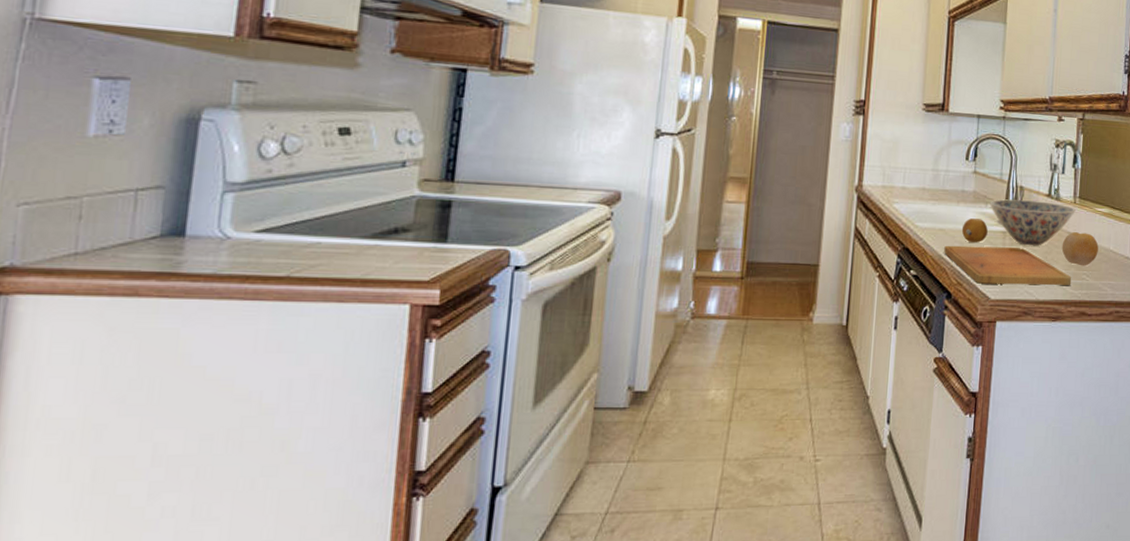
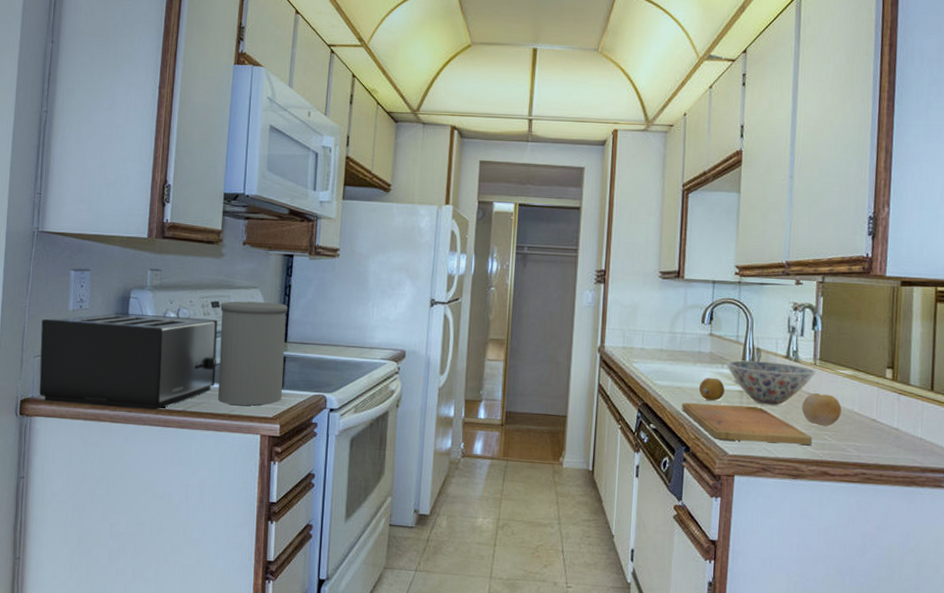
toaster: none [25,140,348,278] -> present [39,312,218,411]
canister: none [344,127,457,267] -> present [218,301,288,406]

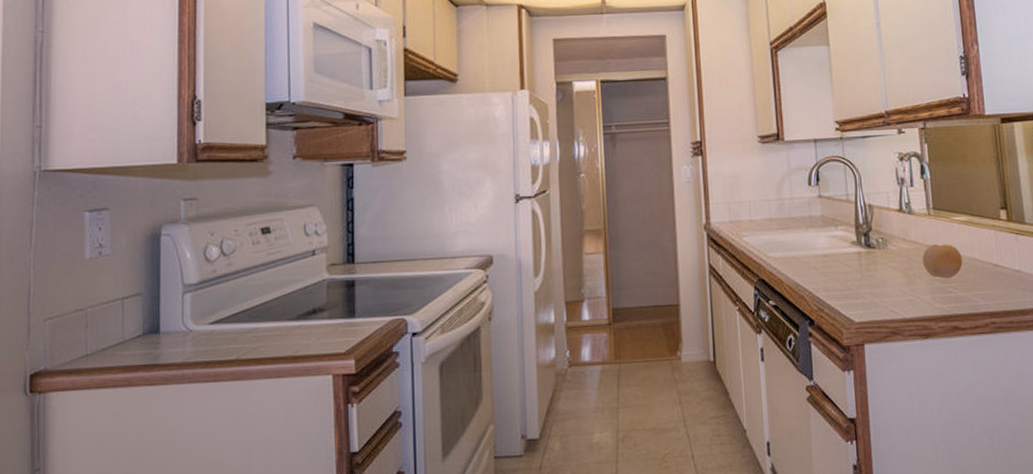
toaster: present [39,312,218,411] -> none [51,248,273,373]
canister: present [218,301,288,406] -> none [272,220,355,345]
cutting board: present [682,402,813,445] -> none [800,267,939,308]
fruit: present [698,378,725,401] -> none [814,242,842,267]
bowl: present [726,360,816,406] -> none [839,217,931,264]

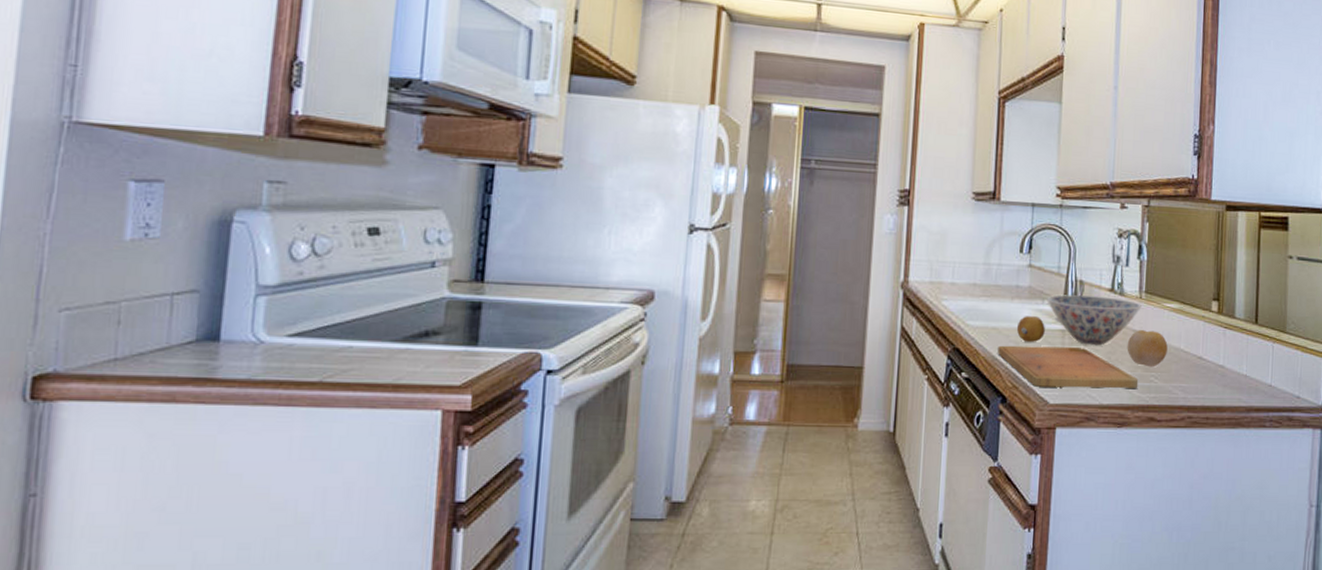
cutting board: none [800,267,939,308] -> present [998,345,1139,389]
fruit: none [814,242,842,267] -> present [1016,316,1045,342]
bowl: none [839,217,931,264] -> present [1046,294,1141,346]

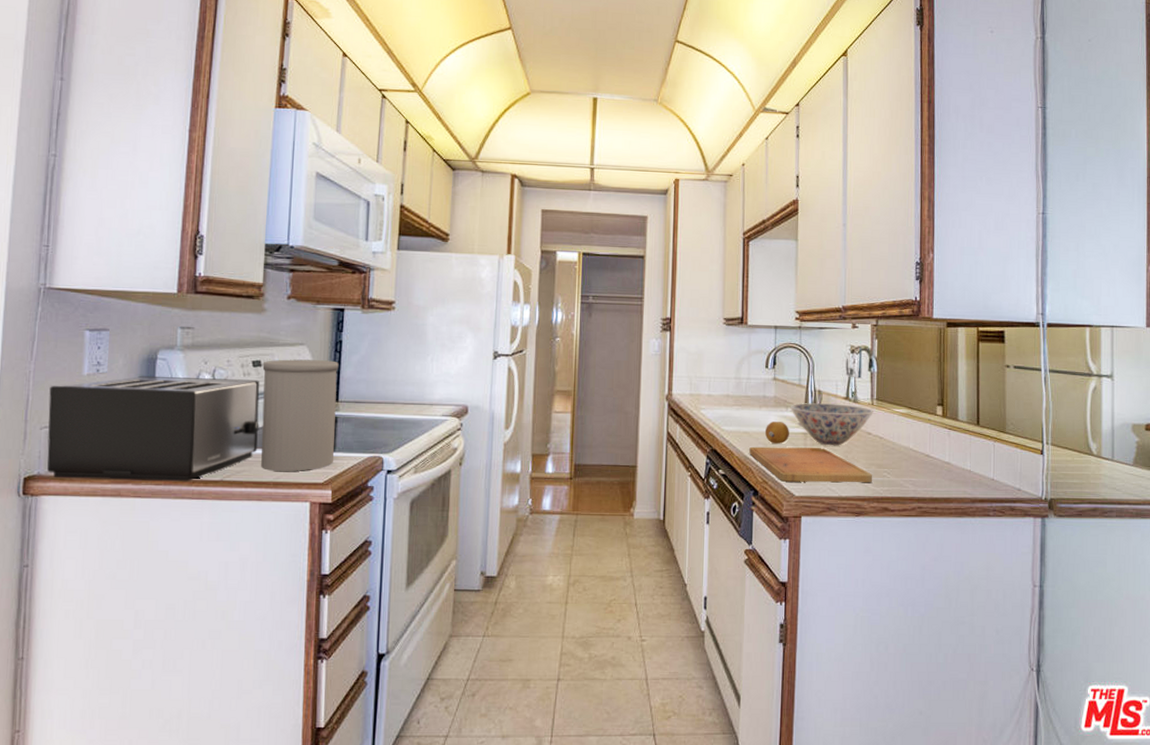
toaster: none [67,242,378,384] -> present [47,375,260,482]
canister: none [376,226,486,372] -> present [260,359,339,472]
fruit: present [1127,330,1168,368] -> none [861,432,898,464]

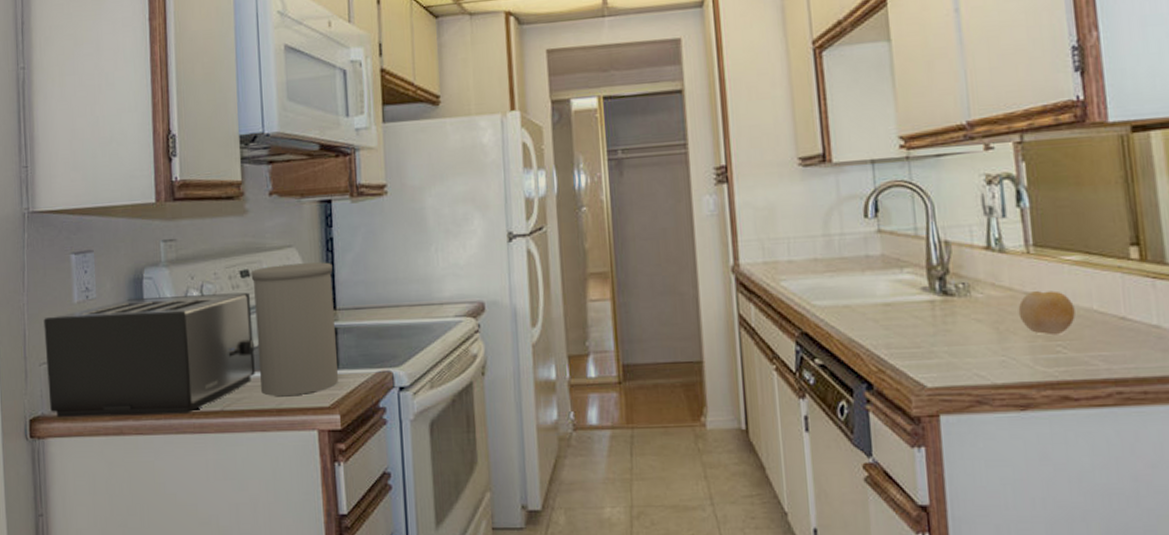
cutting board: present [749,446,873,483] -> none [854,319,1041,369]
fruit: present [764,421,789,444] -> none [873,288,909,318]
bowl: present [790,403,873,446] -> none [905,256,1031,316]
fruit: none [861,432,898,464] -> present [1018,290,1075,336]

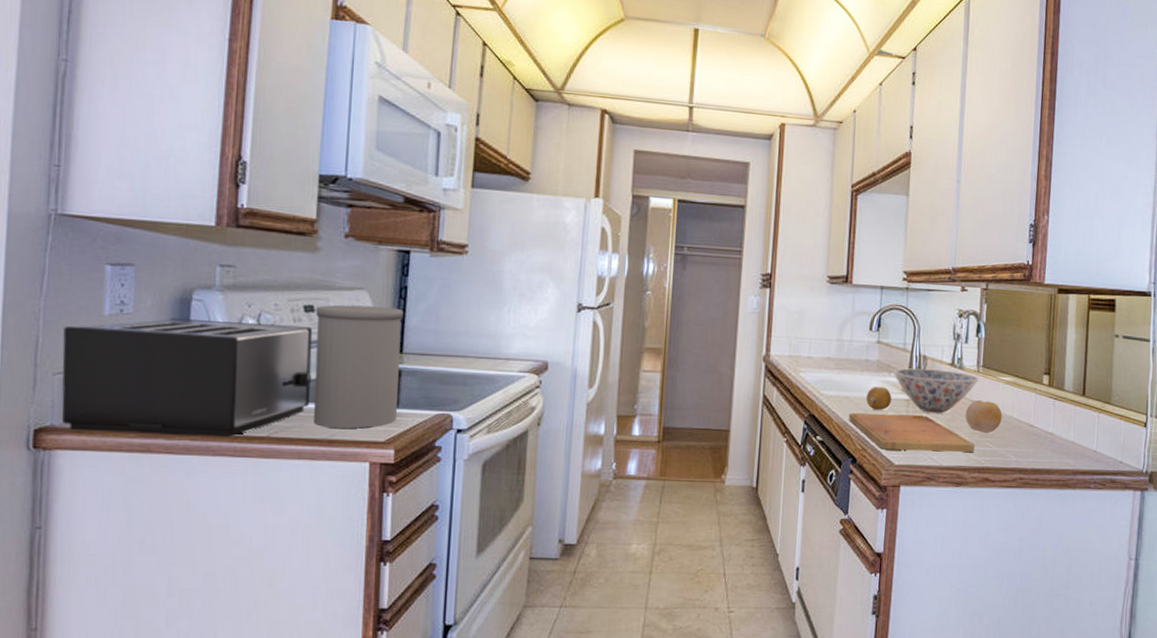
cutting board: none [854,319,1041,369] -> present [849,412,975,453]
fruit: none [873,288,909,318] -> present [866,387,892,410]
bowl: none [905,256,1031,316] -> present [893,368,979,414]

